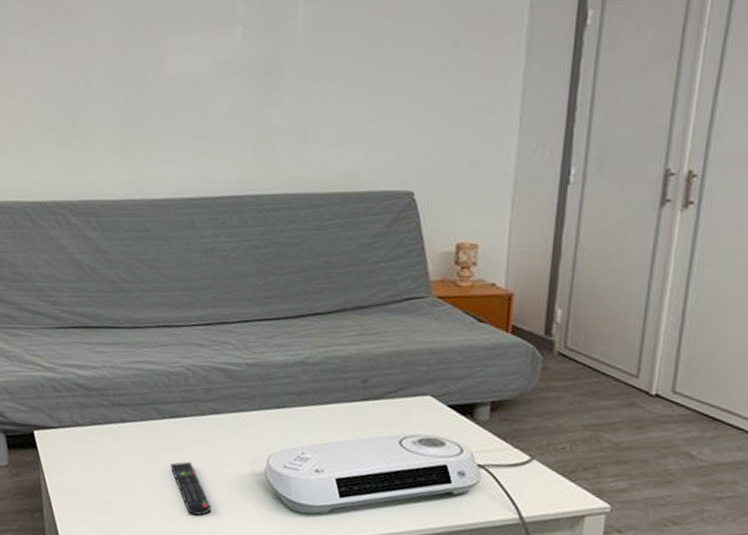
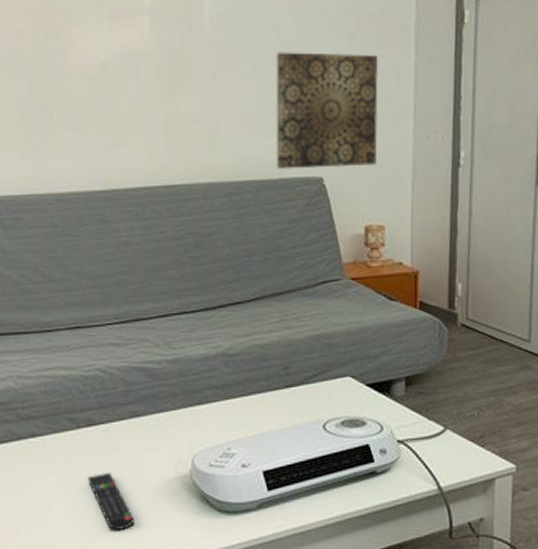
wall art: none [365,60,483,182] -> present [276,52,379,169]

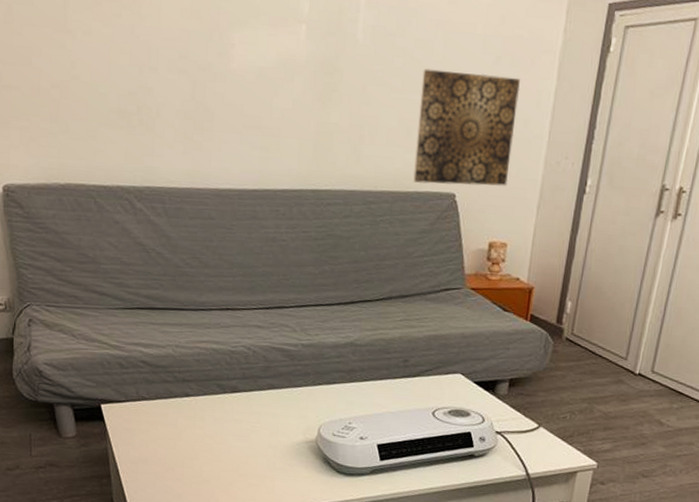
remote control: present [88,472,135,530] -> none [231,431,268,478]

